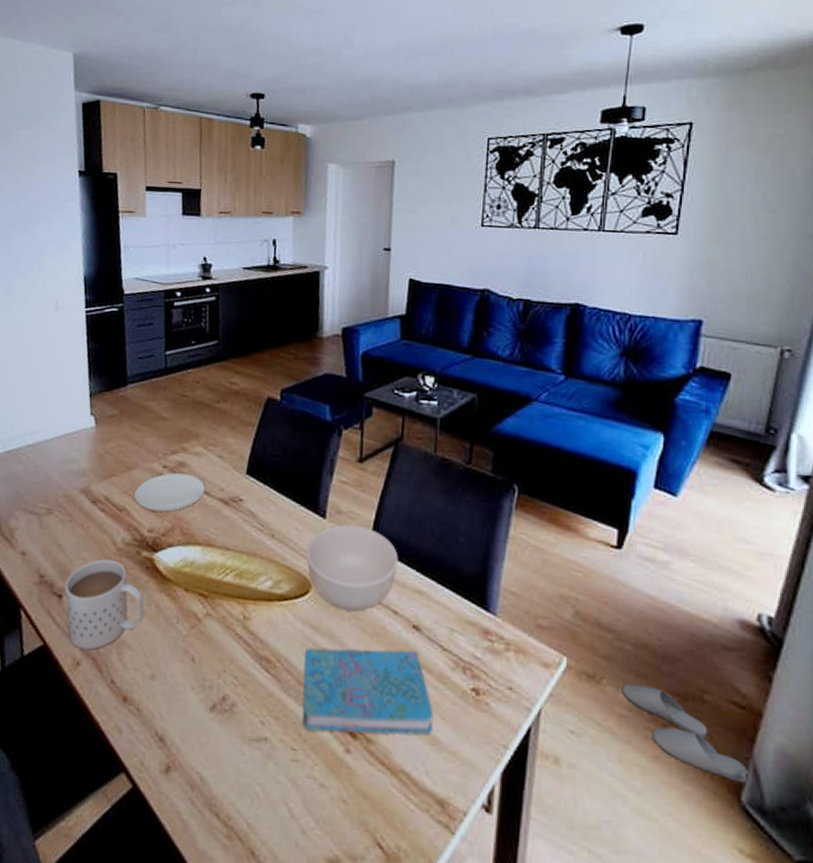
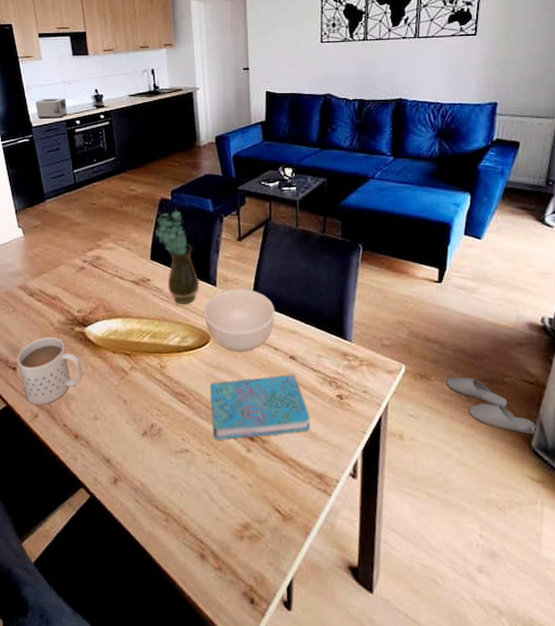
toaster: none [131,262,168,288] -> present [36,98,68,119]
plate: present [134,472,205,512] -> none [63,264,119,296]
vase: none [255,411,305,538] -> present [155,207,199,304]

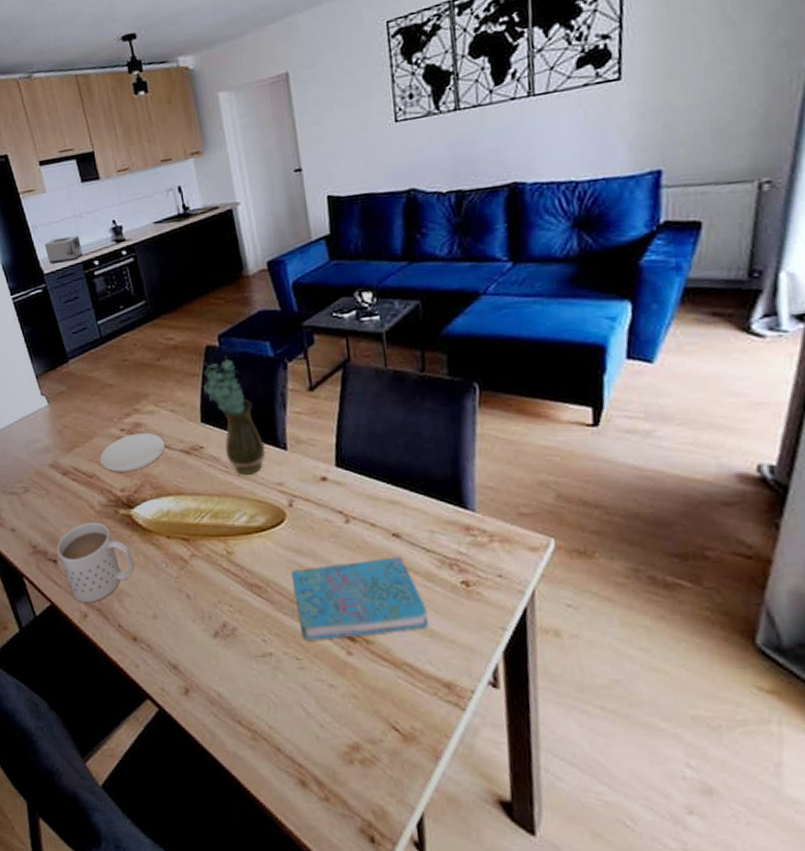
plate: none [63,264,119,296] -> present [100,432,165,472]
bowl: present [204,288,275,352] -> none [274,451,368,531]
slippers: present [445,377,537,435] -> none [616,552,763,628]

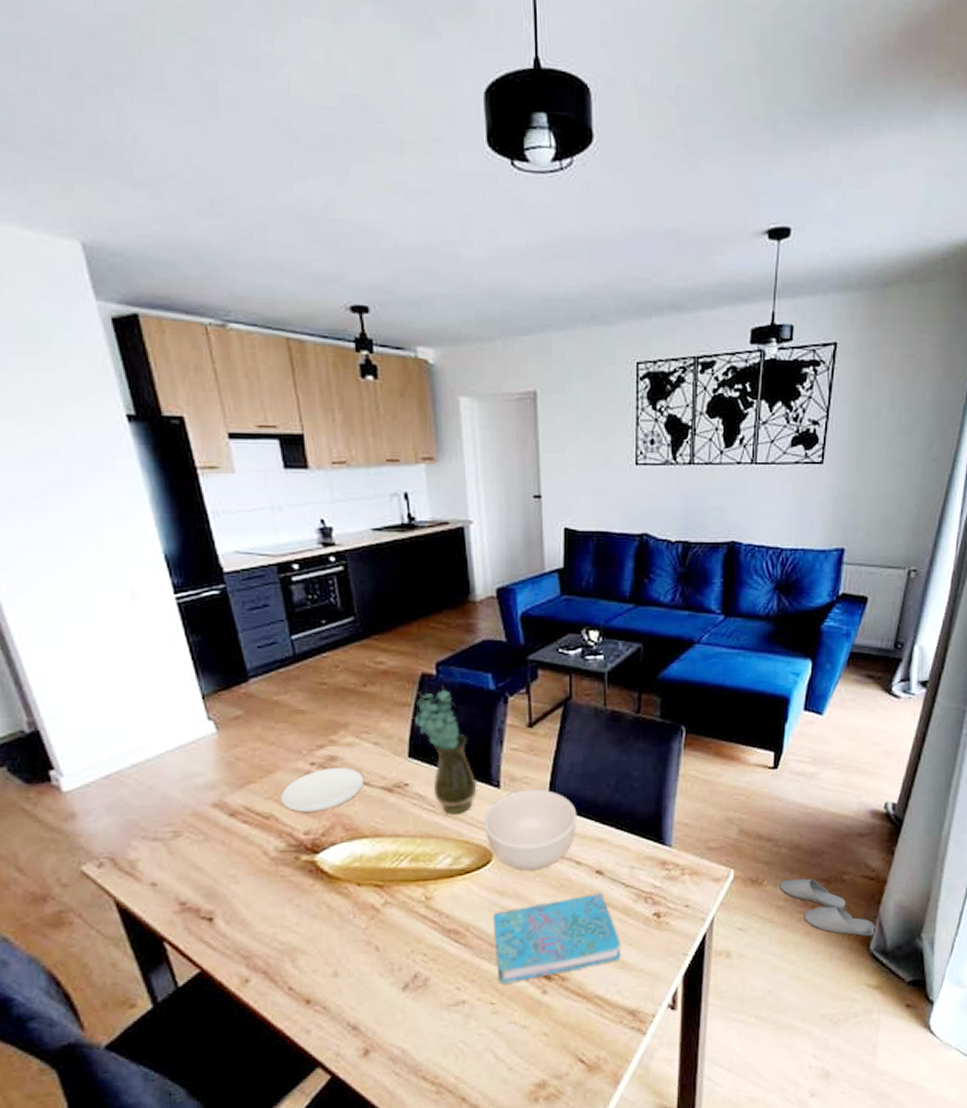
toaster: present [45,235,83,264] -> none [228,531,279,561]
mug: present [57,522,135,603] -> none [214,870,314,966]
bowl: none [274,451,368,531] -> present [484,789,577,871]
slippers: none [616,552,763,628] -> present [779,878,876,937]

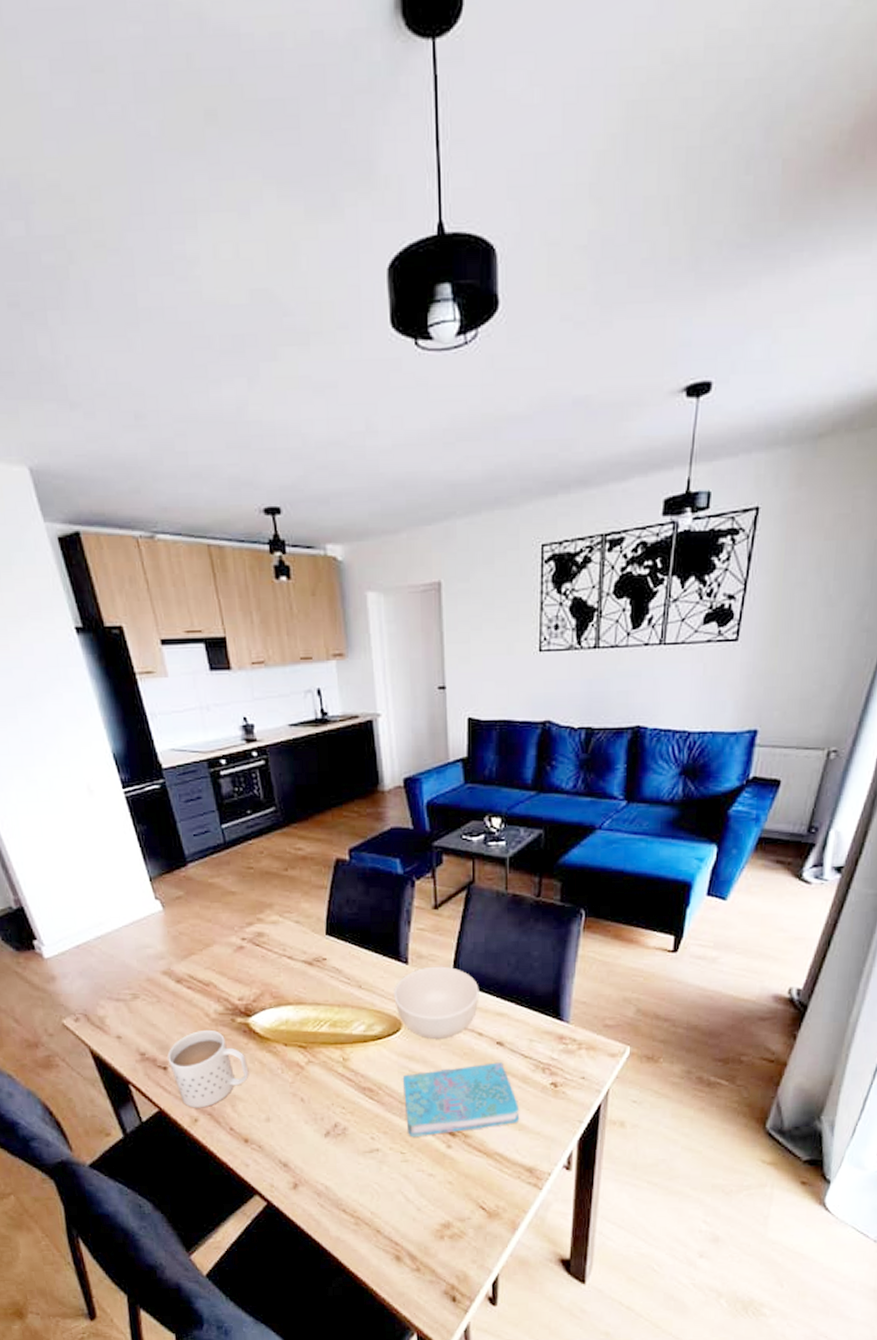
mug: none [214,870,314,966] -> present [167,1029,249,1108]
plate: present [281,767,364,812] -> none [218,942,287,981]
vase: present [413,685,477,814] -> none [330,870,388,987]
slippers: present [779,878,876,937] -> none [675,1058,774,1116]

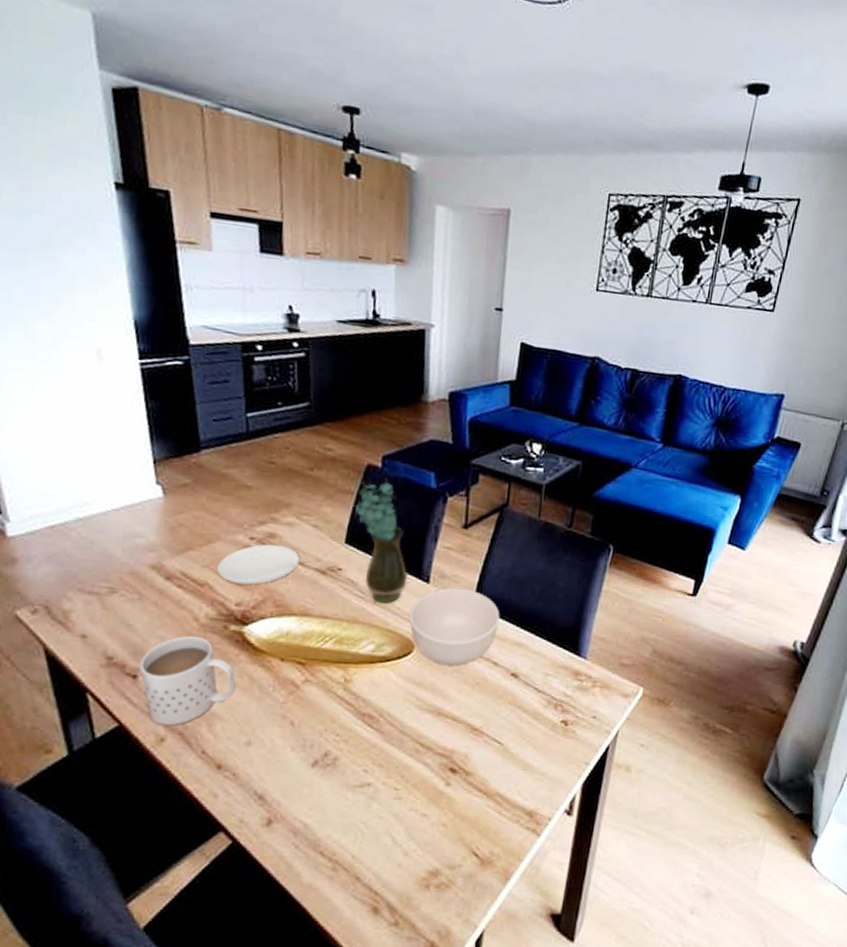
plate: none [218,942,287,981] -> present [217,543,299,585]
vase: none [330,870,388,987] -> present [354,478,408,603]
cover: present [402,1062,520,1138] -> none [405,695,527,772]

